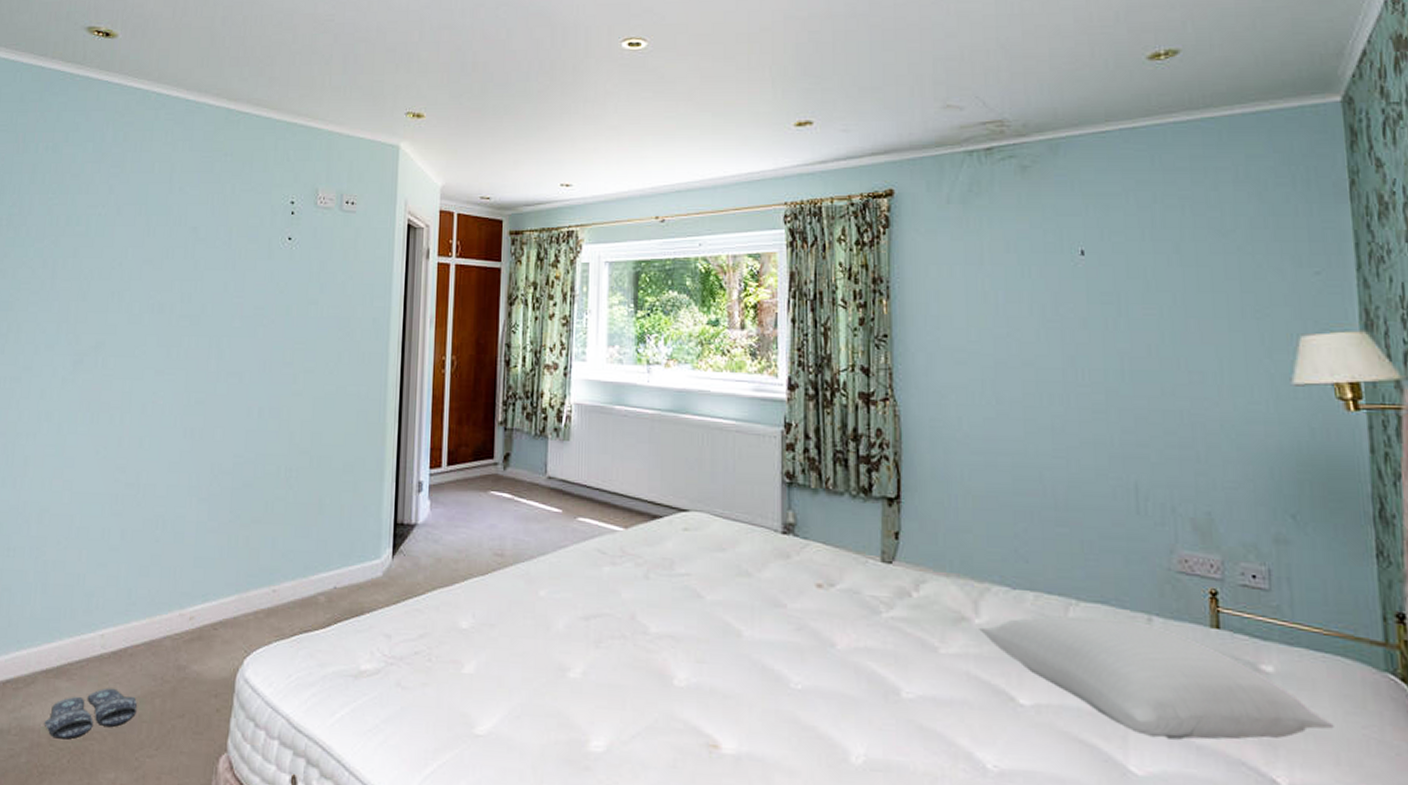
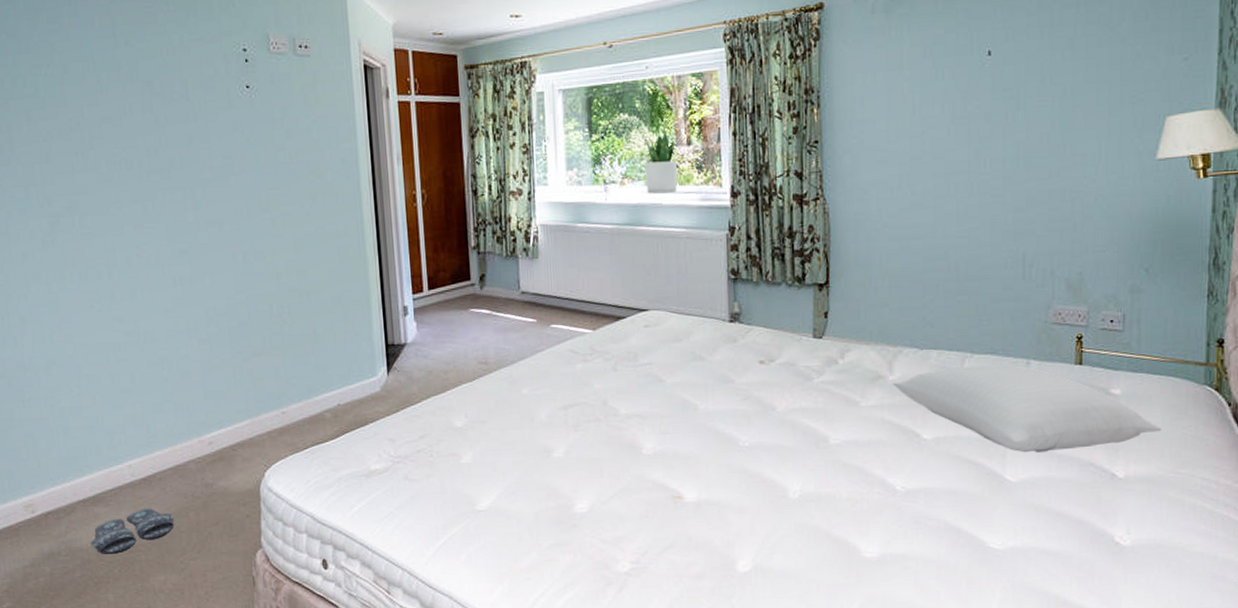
planter: none [694,311,729,380] -> present [645,130,678,194]

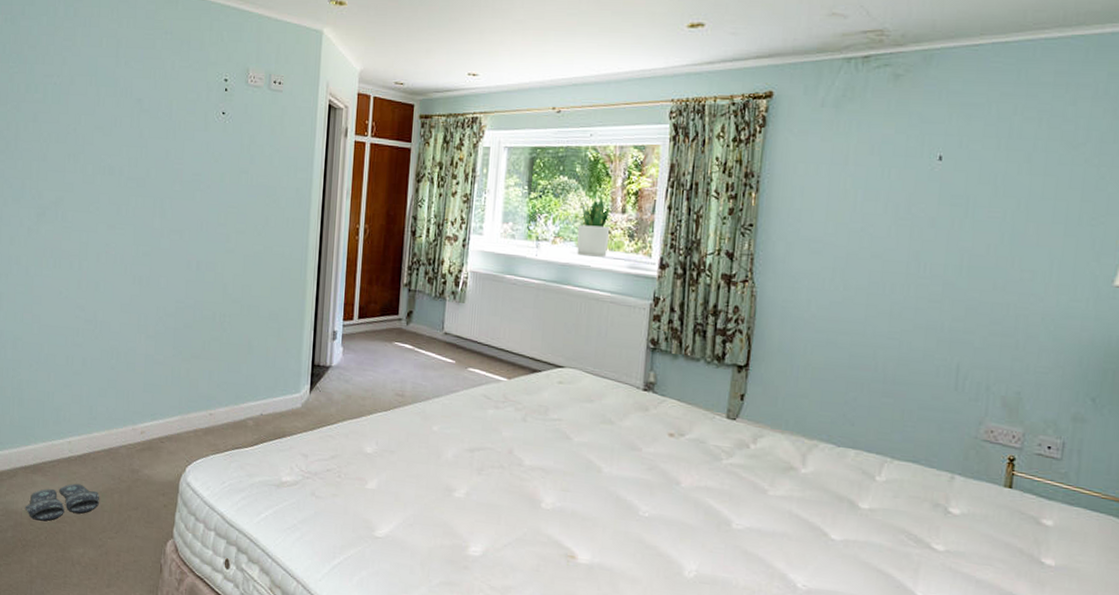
pillow: present [892,364,1162,453] -> none [804,470,1097,578]

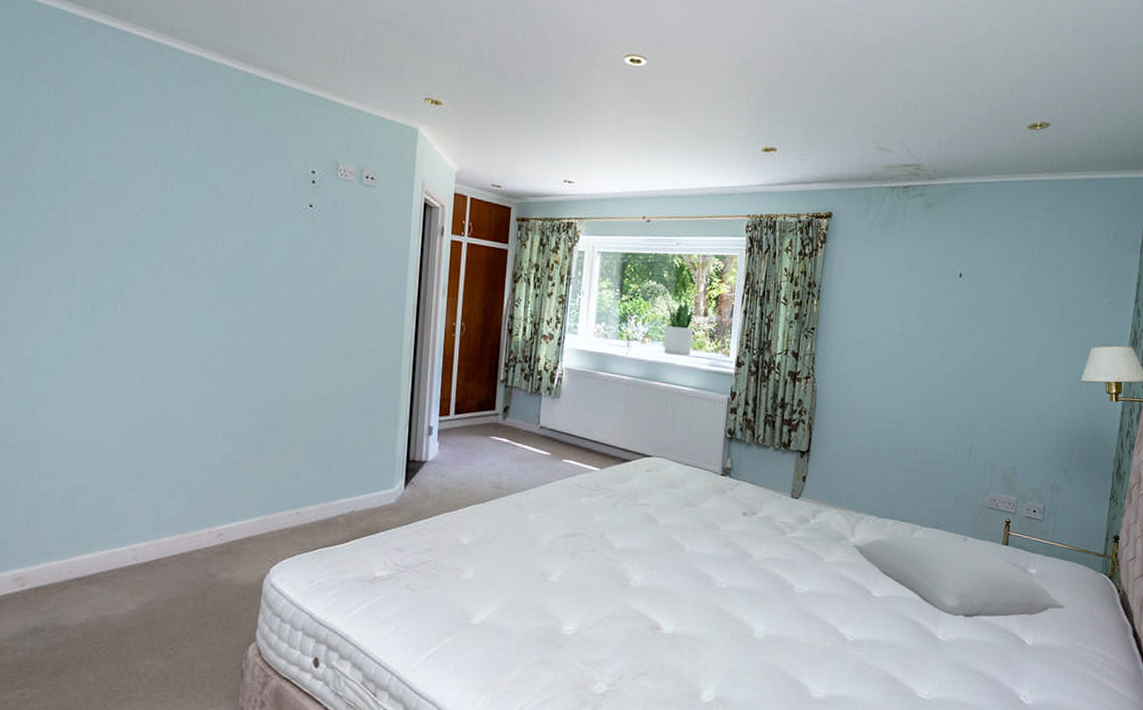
slippers: present [25,483,99,521] -> none [78,592,170,635]
pillow: none [804,470,1097,578] -> present [853,536,1065,617]

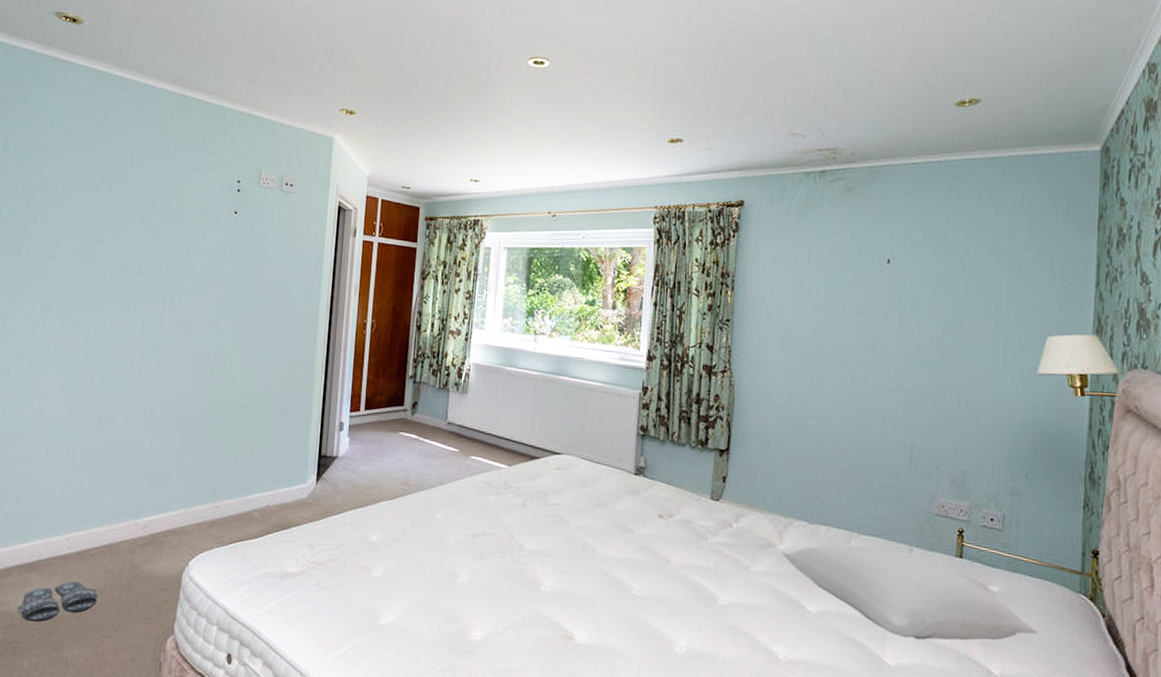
slippers: none [78,592,170,635] -> present [17,581,98,622]
planter: present [664,300,695,356] -> none [572,293,603,350]

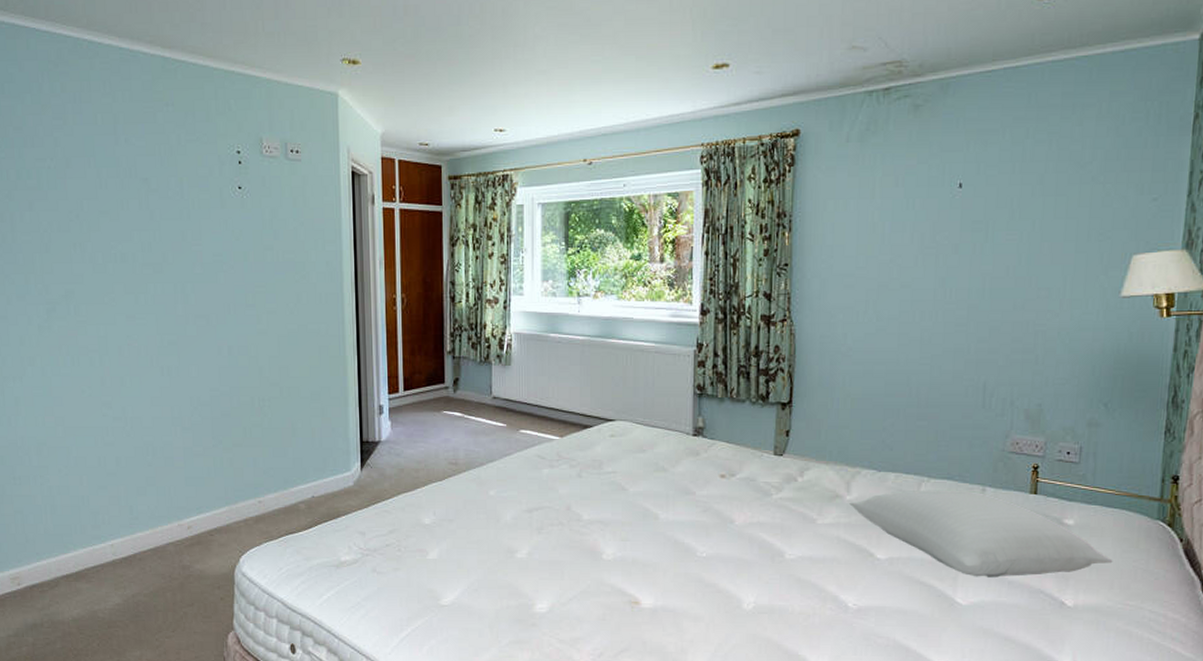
slippers: present [17,581,98,622] -> none [71,586,151,628]

